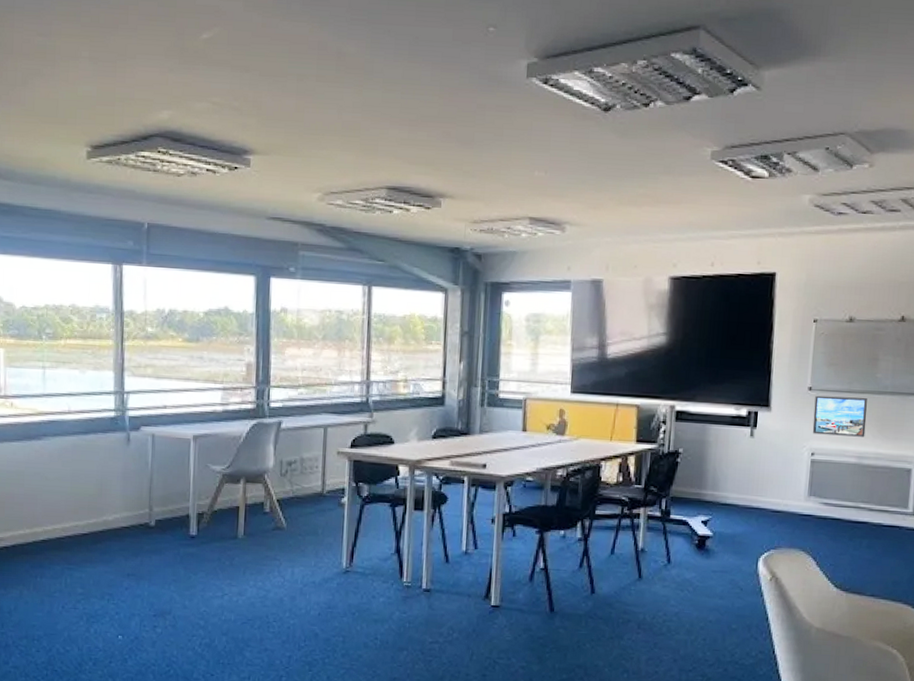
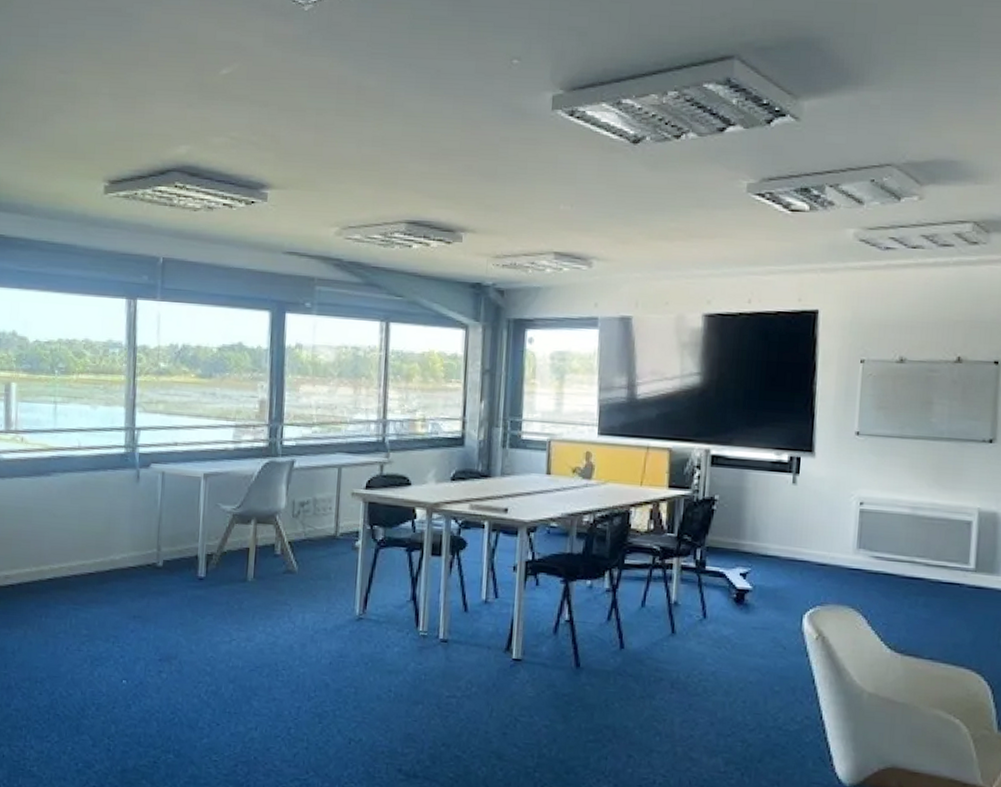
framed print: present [812,395,867,437] -> none [860,440,921,486]

